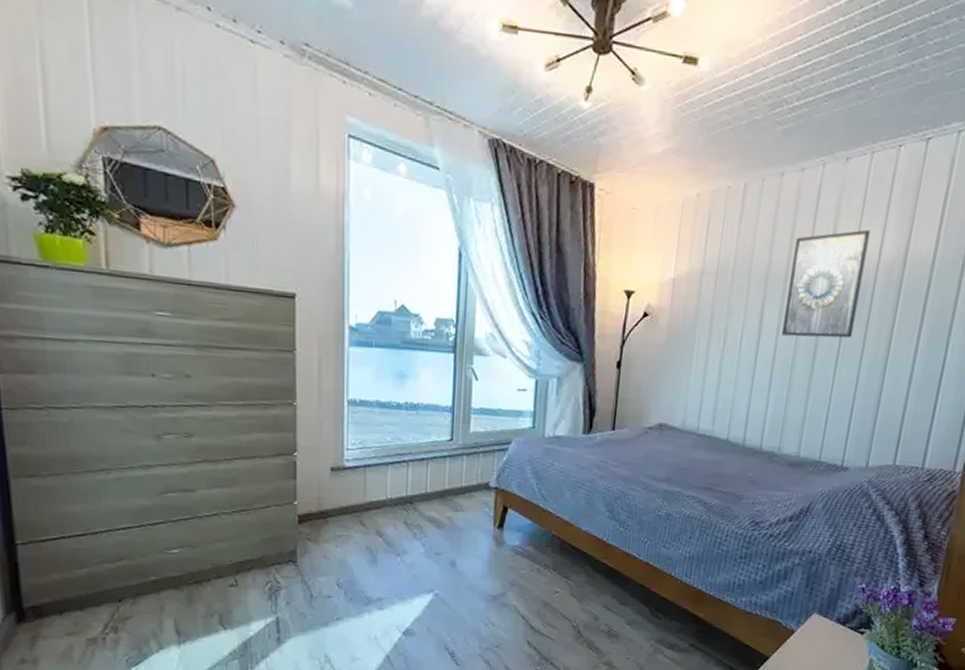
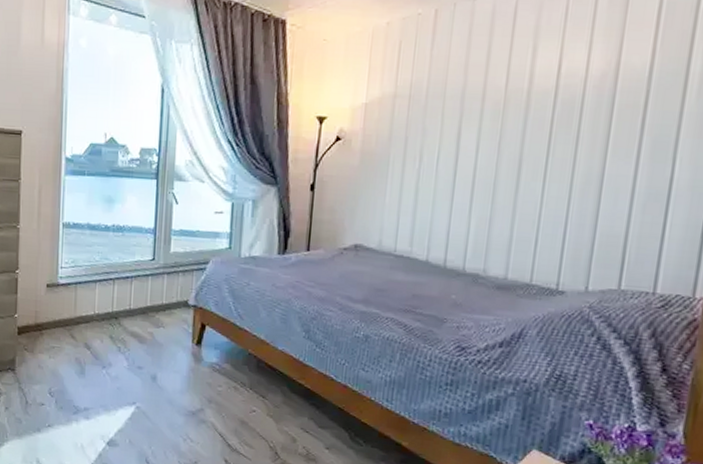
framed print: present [781,230,870,338] -> none [481,46,575,156]

